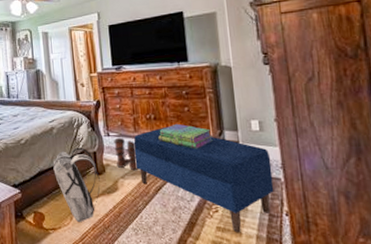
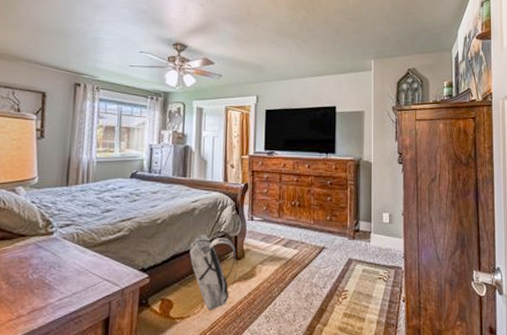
boots: present [113,137,140,171] -> none [256,222,279,257]
bench: present [133,126,274,233] -> none [275,214,396,319]
stack of books: present [158,123,213,149] -> none [300,212,349,238]

